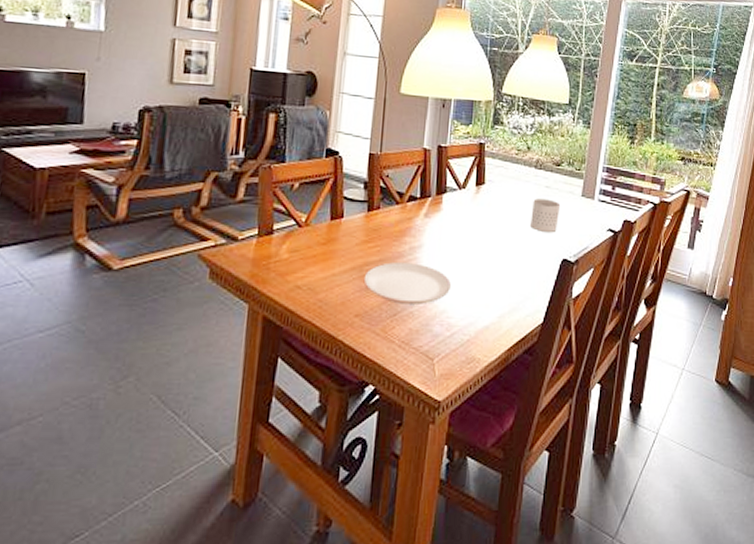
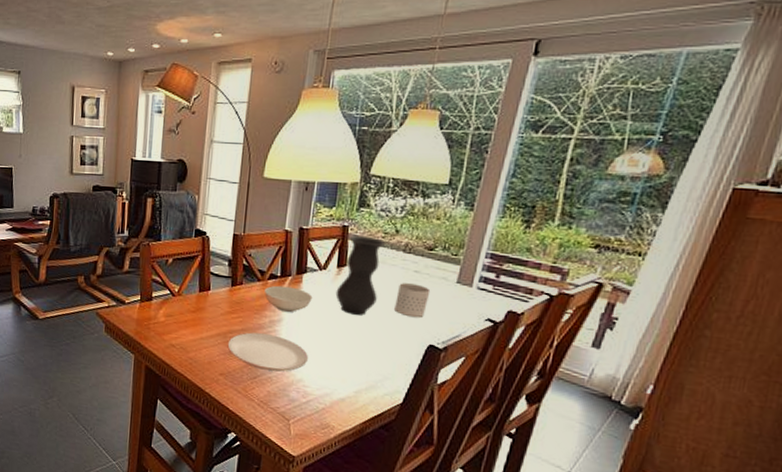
bowl: none [403,208,453,236] -> present [263,285,313,312]
vase: none [475,153,520,234] -> present [335,236,386,315]

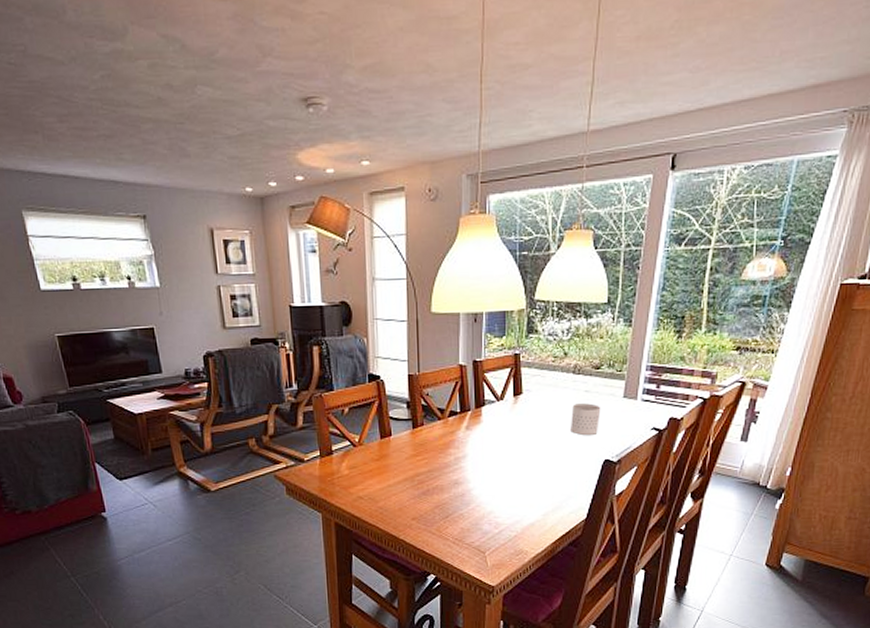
plate: present [227,332,308,372] -> none [416,472,496,508]
bowl: present [263,285,313,312] -> none [445,421,494,447]
vase: present [335,236,386,315] -> none [515,363,557,441]

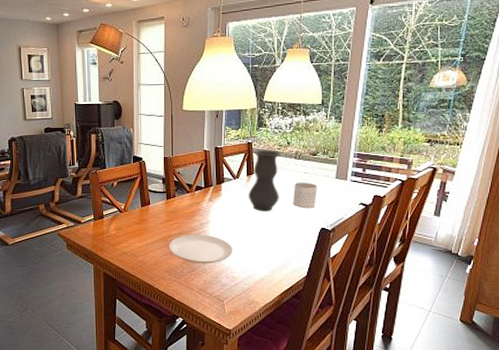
plate: none [416,472,496,508] -> present [168,235,232,263]
vase: none [515,363,557,441] -> present [248,150,281,211]

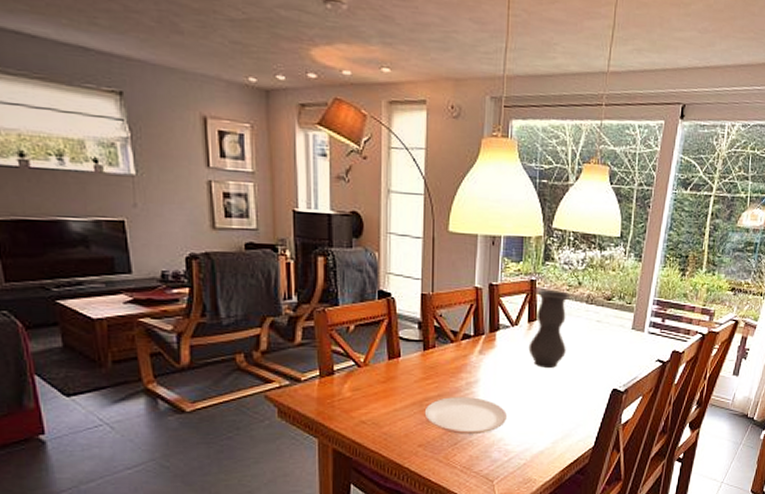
mug: present [293,182,318,209] -> none [582,333,611,365]

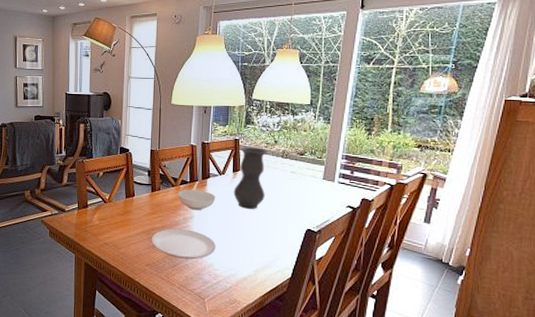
bowl: none [458,345,507,371] -> present [177,189,216,210]

